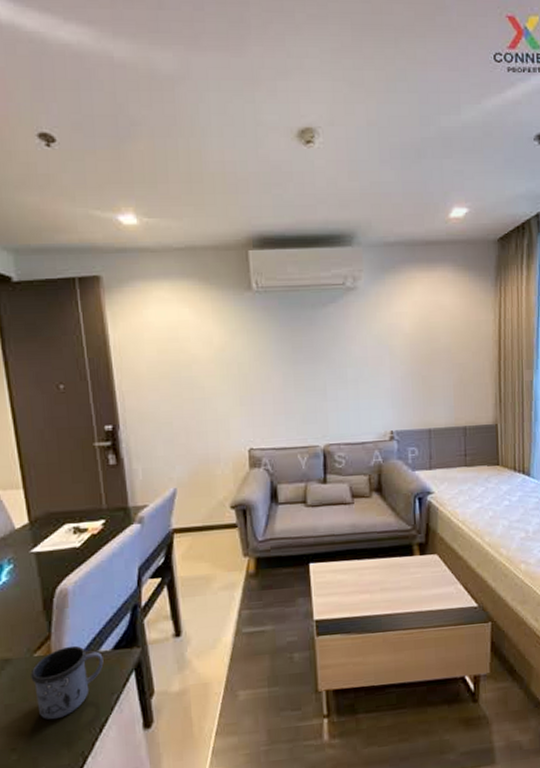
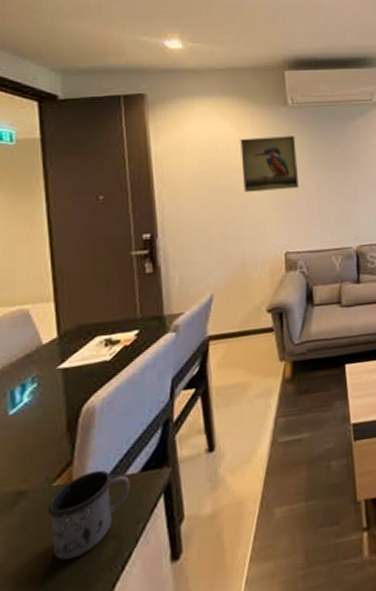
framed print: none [201,324,263,385] -> present [240,136,299,192]

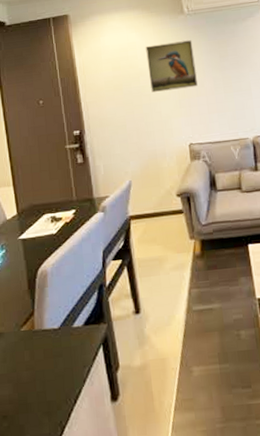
mug: present [47,469,130,561] -> none [18,321,77,390]

